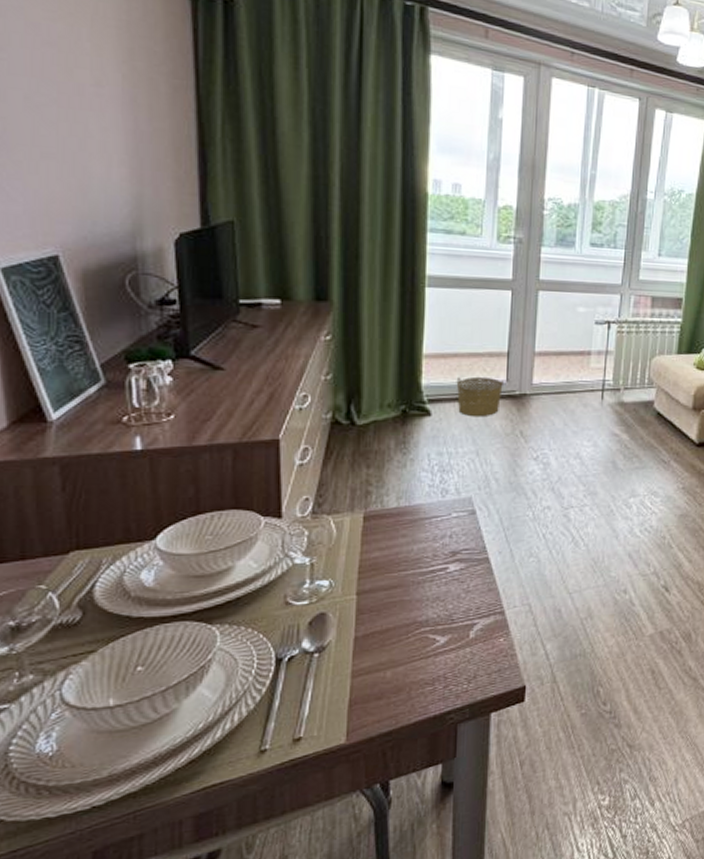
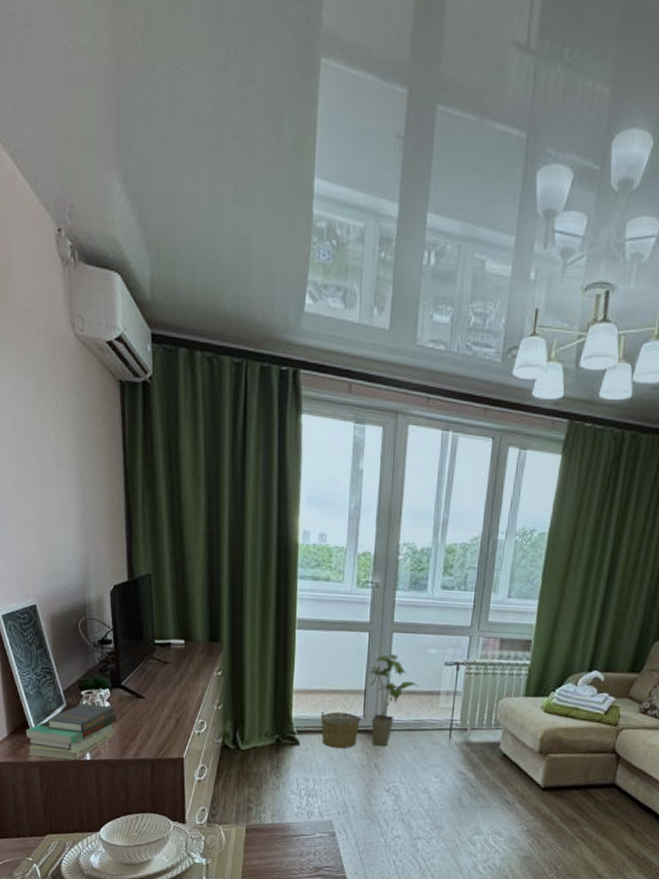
books: none [39,378,184,451] -> present [26,702,117,760]
house plant: none [512,313,569,412] -> present [369,653,419,747]

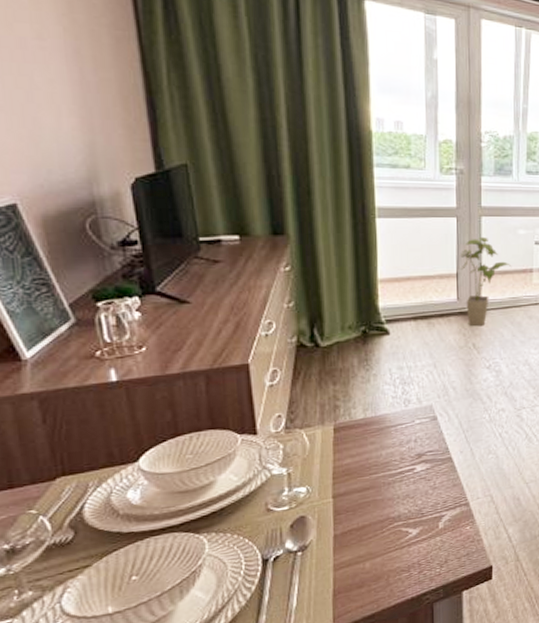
books: present [26,702,117,760] -> none [13,315,154,387]
basket: present [320,711,361,748] -> none [411,296,454,333]

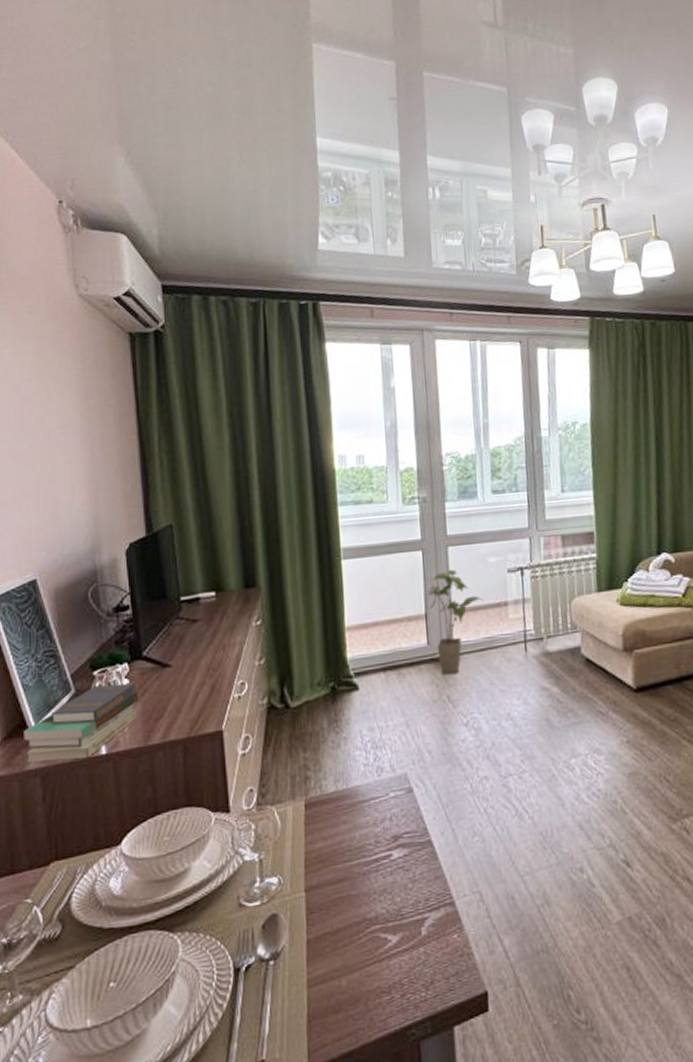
books: none [13,315,154,387] -> present [24,682,139,763]

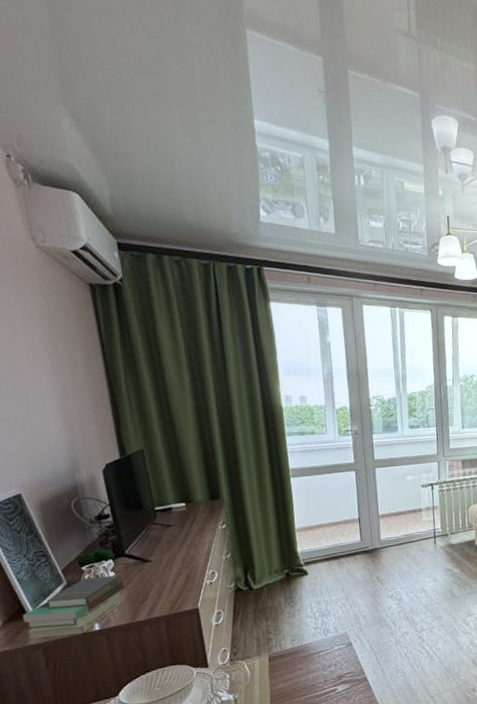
house plant: present [428,569,484,675] -> none [360,485,404,562]

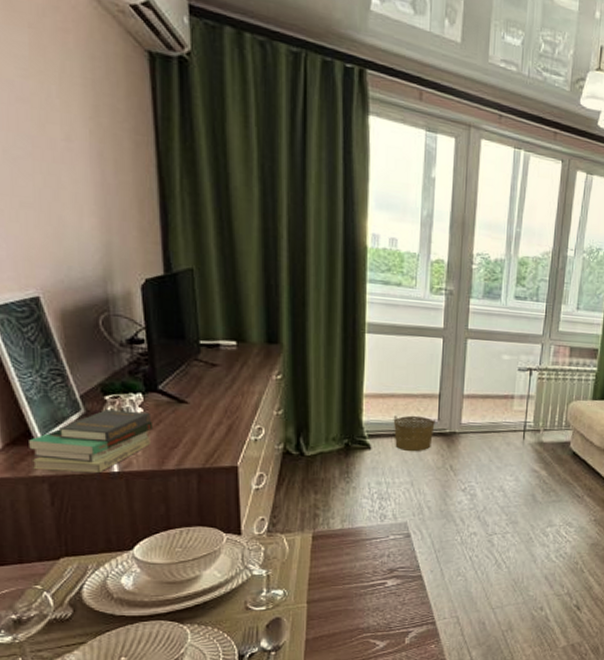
basket: none [323,539,359,571] -> present [393,415,435,451]

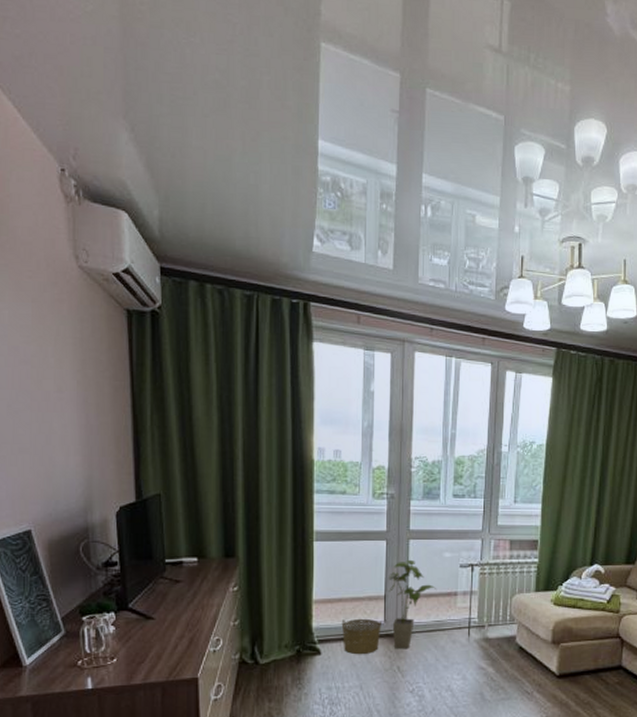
books: present [29,408,154,472] -> none [17,628,124,691]
house plant: none [443,359,494,449] -> present [388,559,437,649]

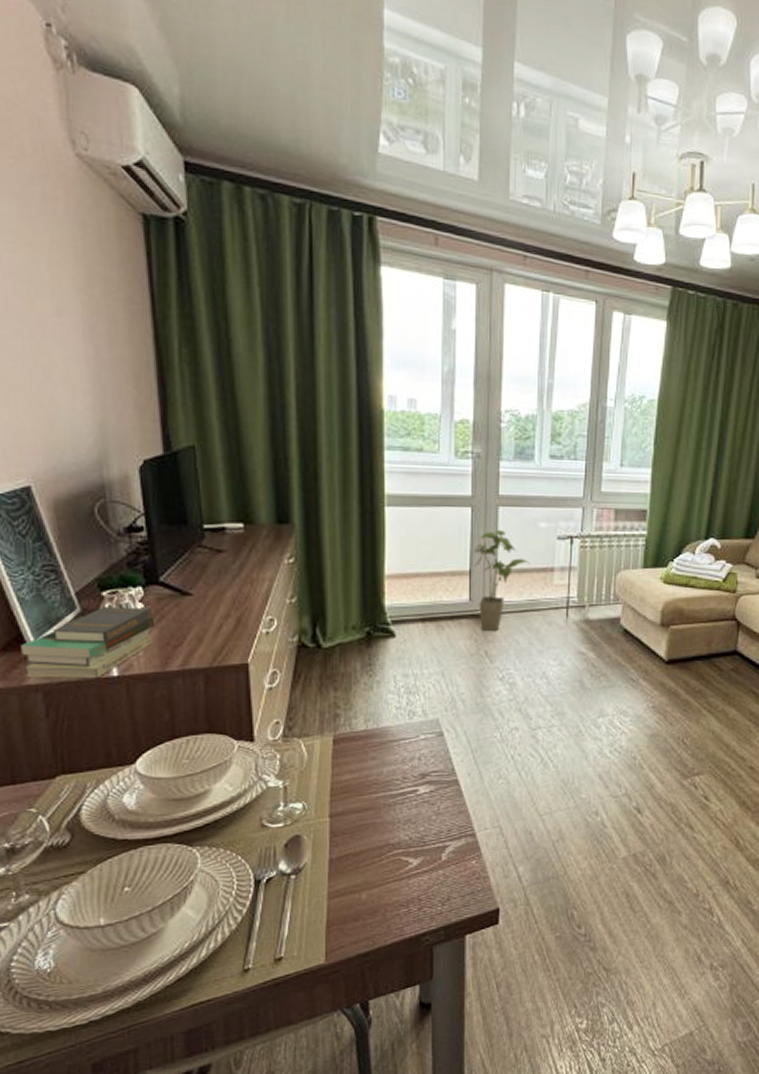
books: none [17,628,124,691] -> present [21,605,155,678]
basket: present [341,618,381,654] -> none [419,596,466,637]

